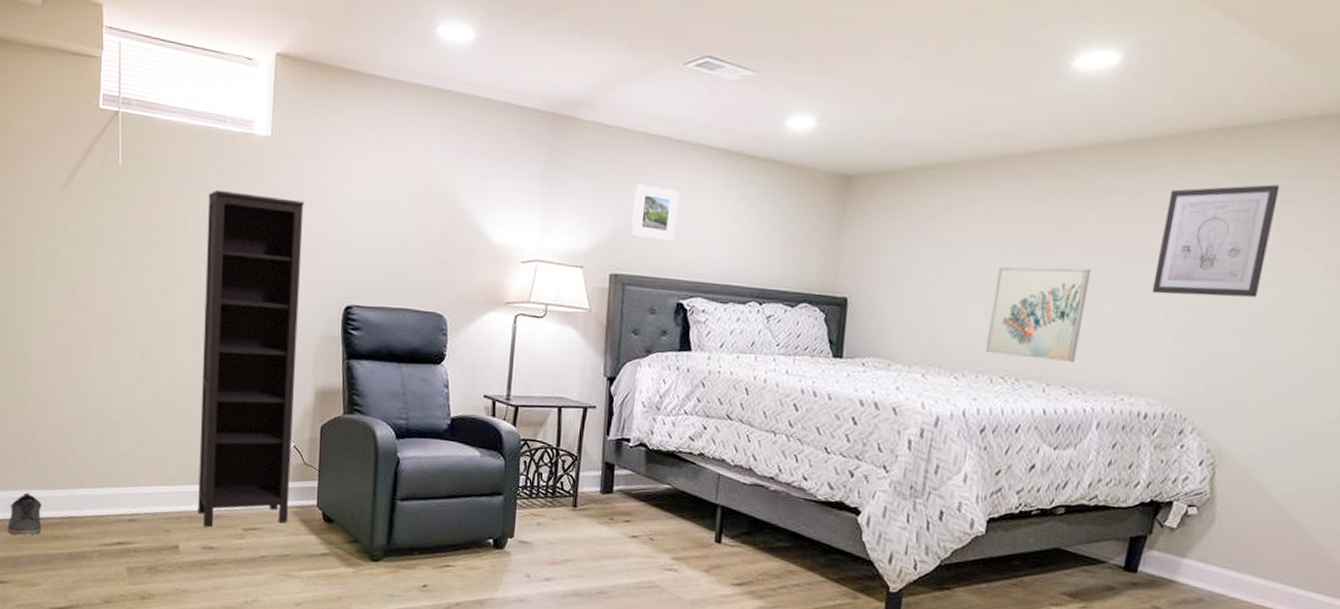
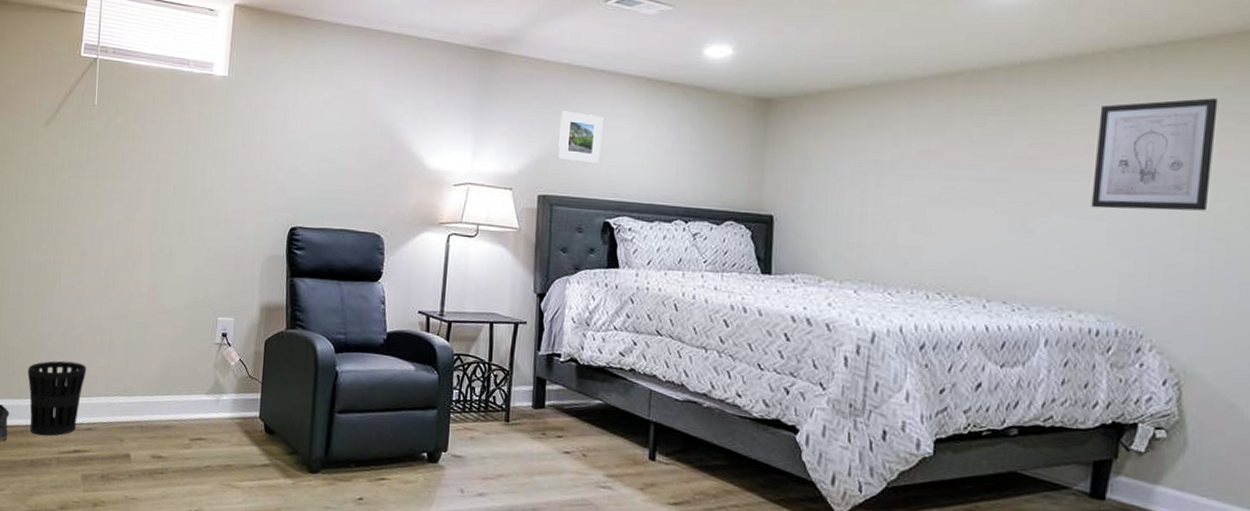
wastebasket: none [60,448,125,528] -> present [27,361,86,436]
bookcase: present [198,189,304,528] -> none [149,124,255,437]
wall art: present [985,266,1092,362] -> none [919,183,1025,278]

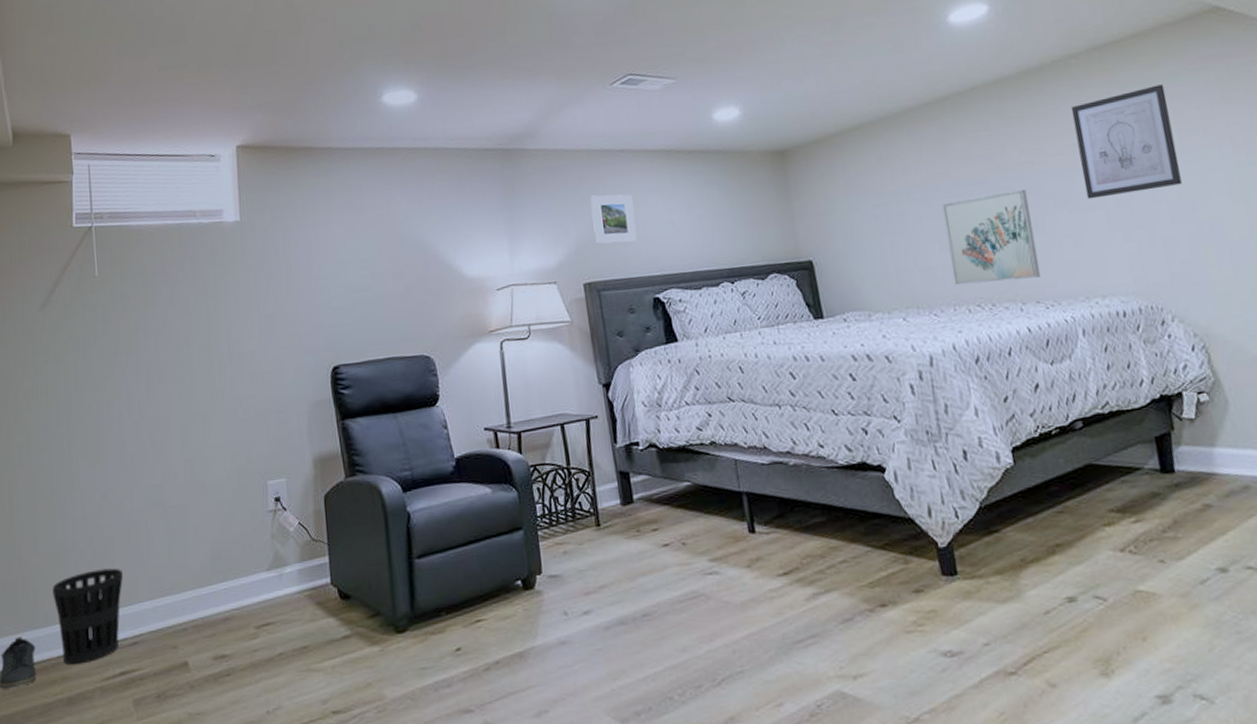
wall art: none [919,183,1025,278] -> present [942,190,1041,285]

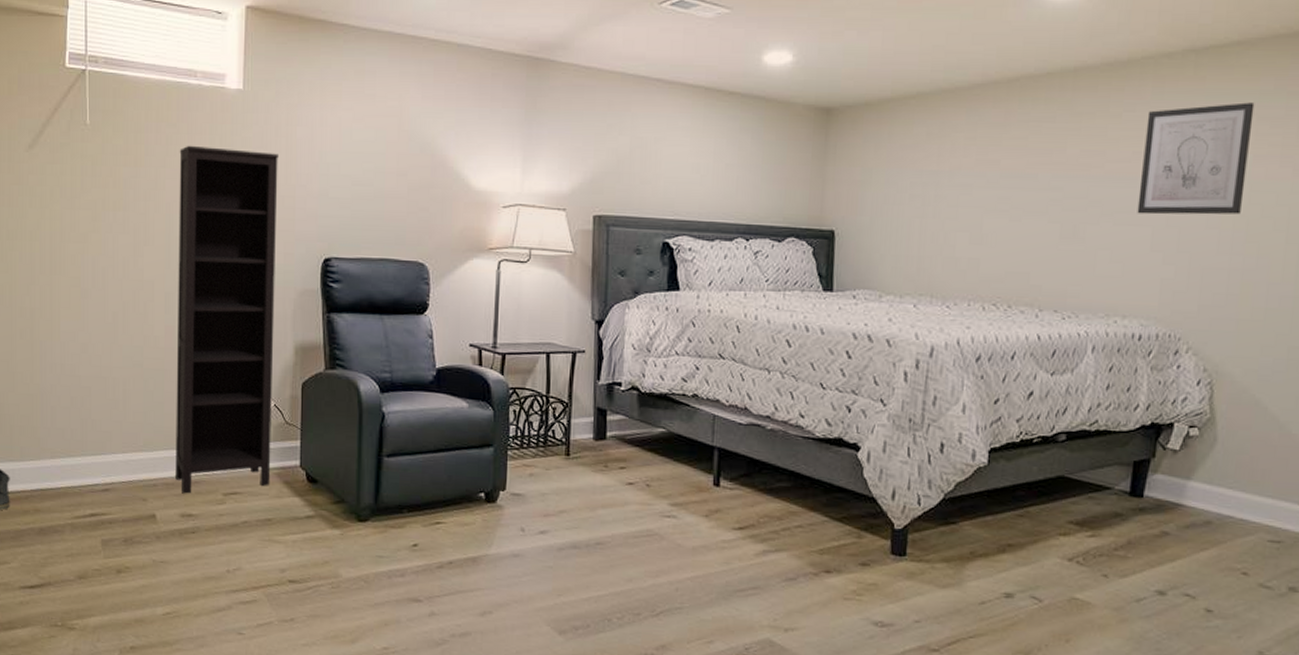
wastebasket: present [52,568,123,665] -> none [29,416,98,501]
bookcase: none [185,274,303,634] -> present [175,145,278,494]
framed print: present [590,194,637,245] -> none [613,124,660,181]
wall art: present [942,190,1041,285] -> none [975,192,1076,286]

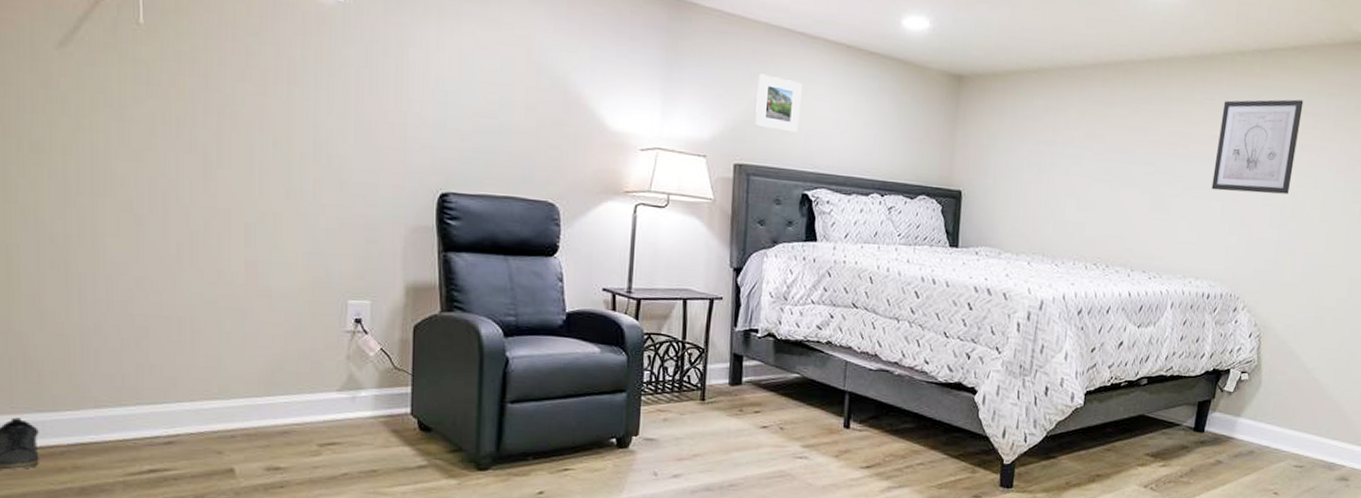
bookcase: present [175,145,278,494] -> none [259,58,387,446]
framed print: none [613,124,660,181] -> present [755,74,802,133]

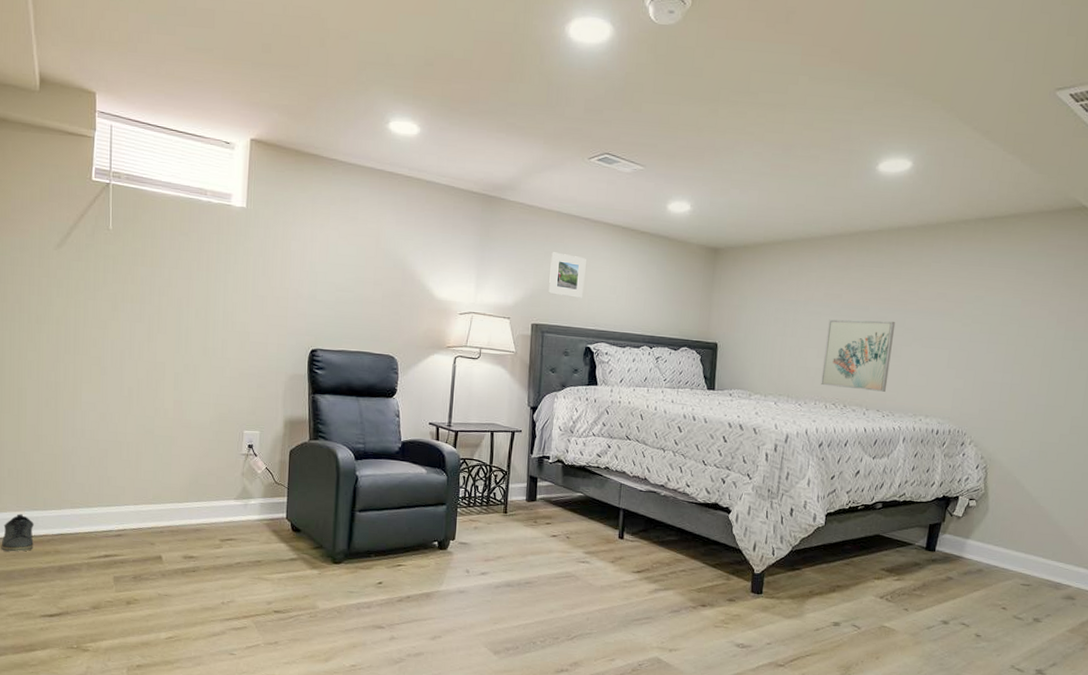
wall art: none [1080,164,1165,250] -> present [821,319,896,392]
wall art: present [1211,99,1304,195] -> none [939,260,1024,343]

